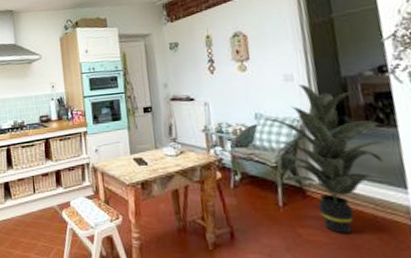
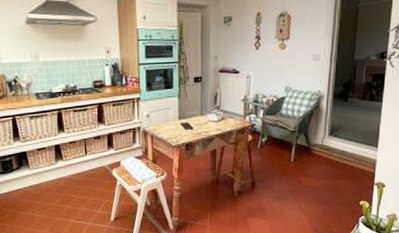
indoor plant: present [265,84,392,234] -> none [292,64,379,181]

